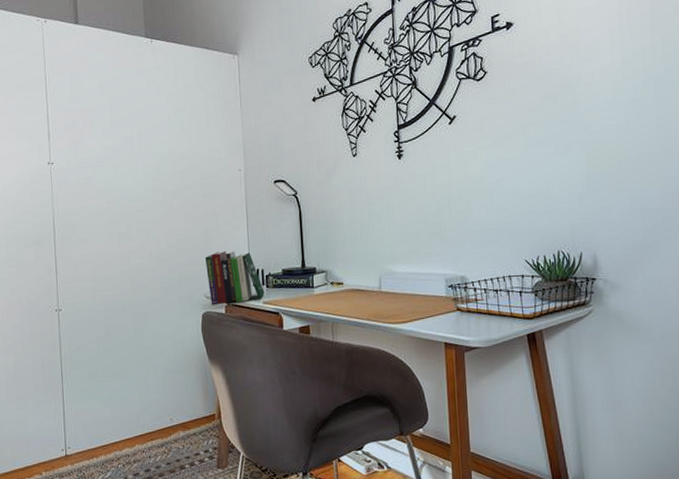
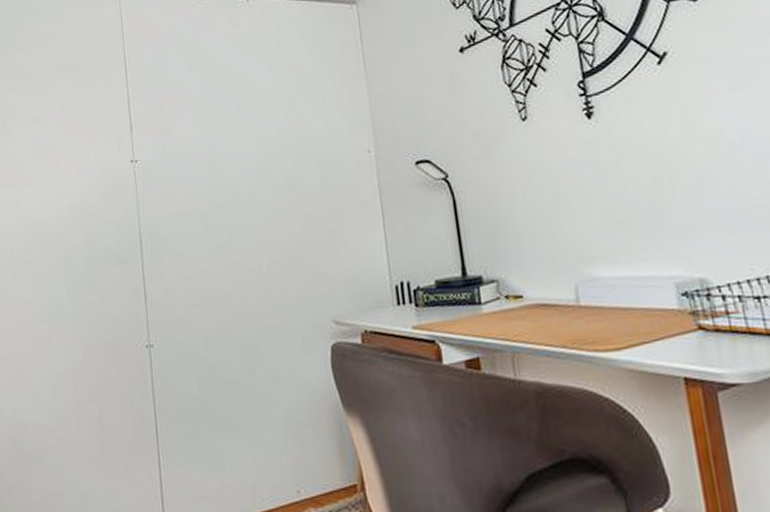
books: present [204,250,265,305] -> none [329,258,413,334]

